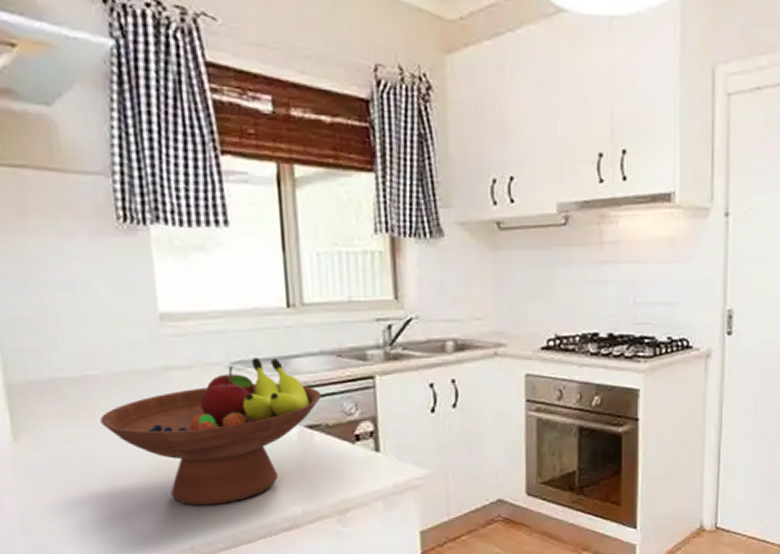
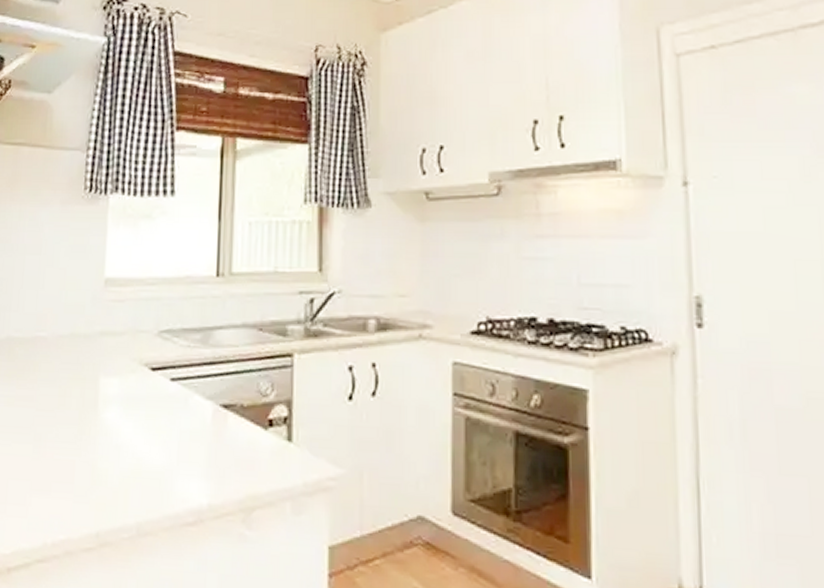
fruit bowl: present [99,358,322,506] -> none [39,327,239,487]

